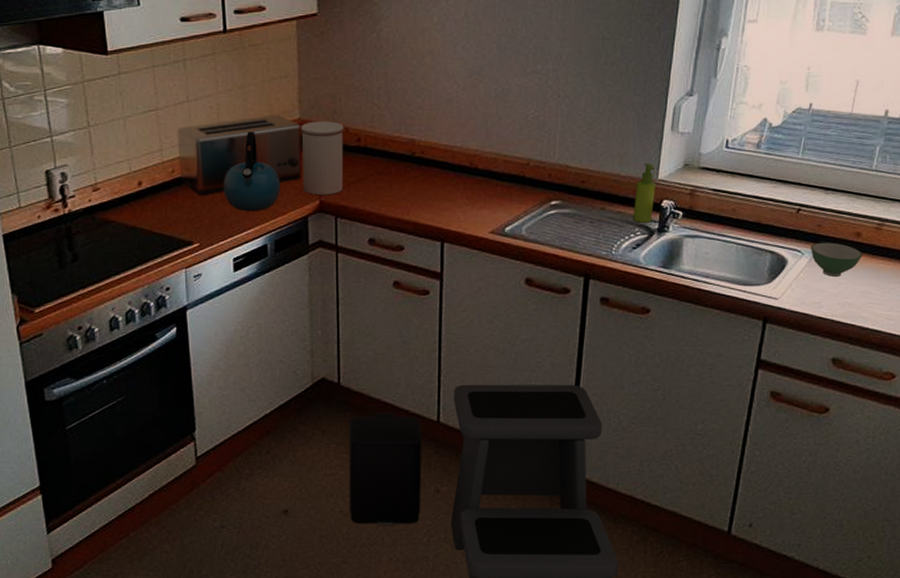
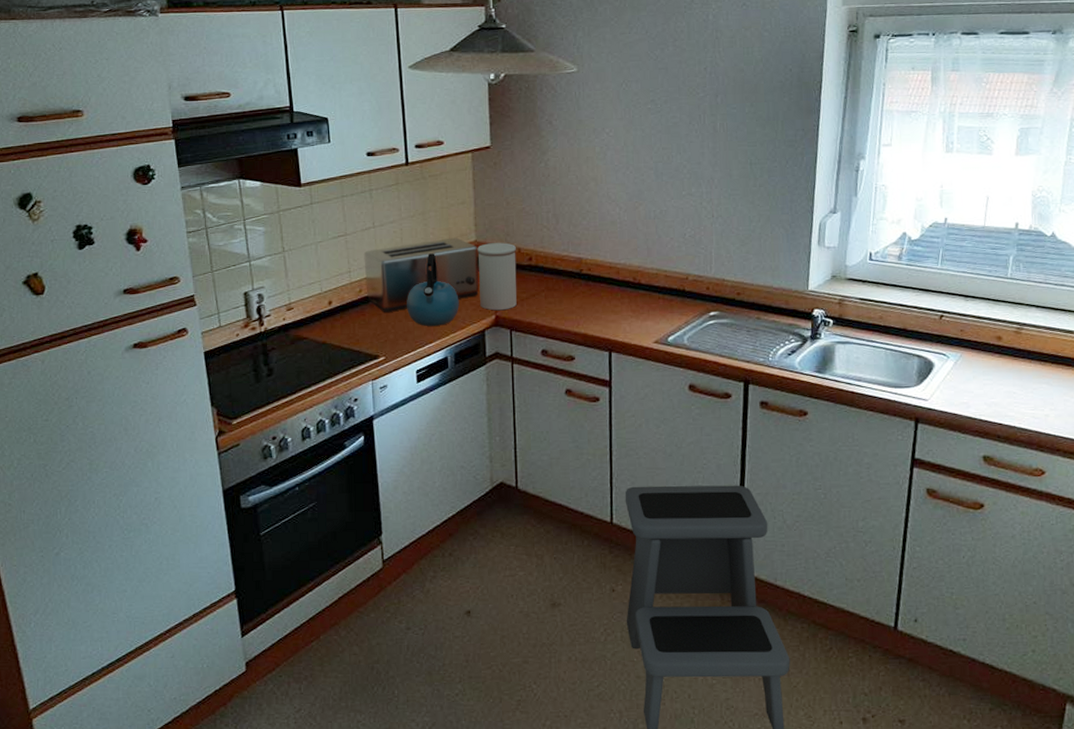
pedal bin: present [349,412,423,527] -> none [527,514,598,626]
soap dispenser: present [633,163,655,223] -> none [787,276,807,331]
bowl: present [811,242,863,277] -> none [955,345,1005,378]

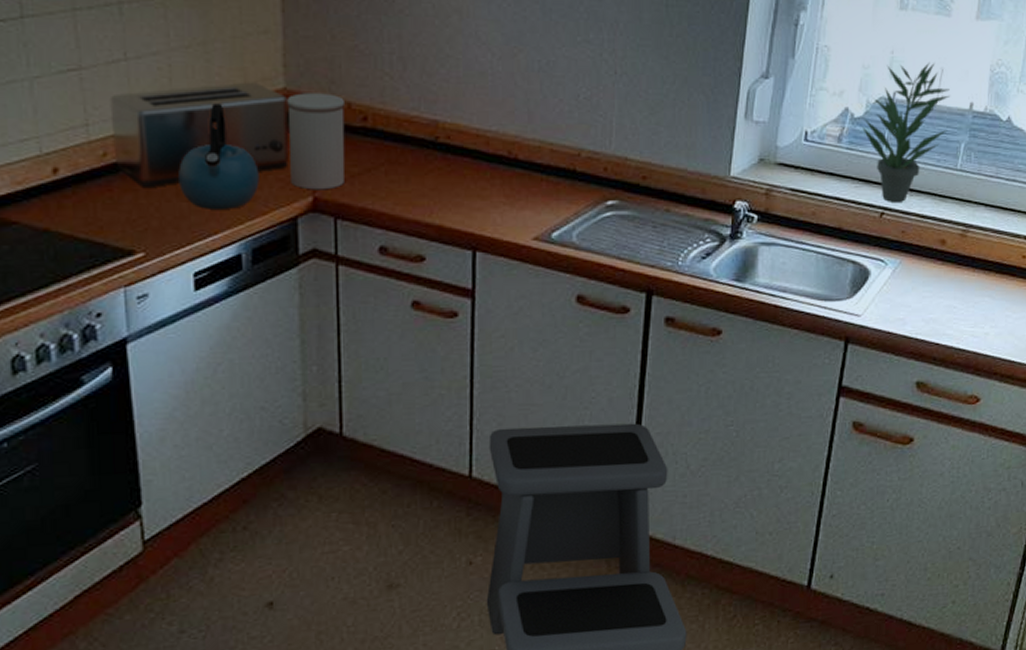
potted plant: none [918,192,996,307] -> present [861,62,950,202]

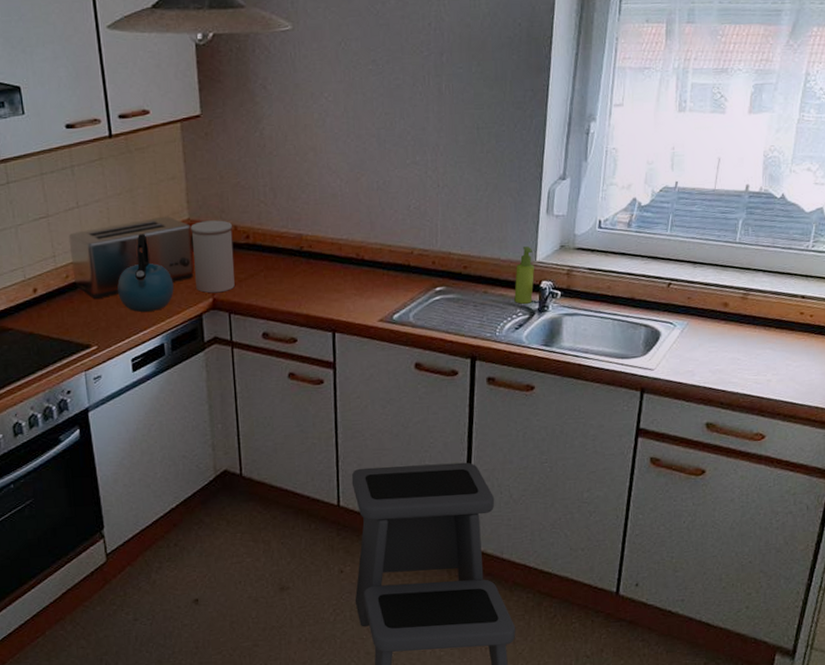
soap dispenser: none [702,157,727,228] -> present [514,246,534,304]
potted plant: present [861,62,950,202] -> none [648,153,727,274]

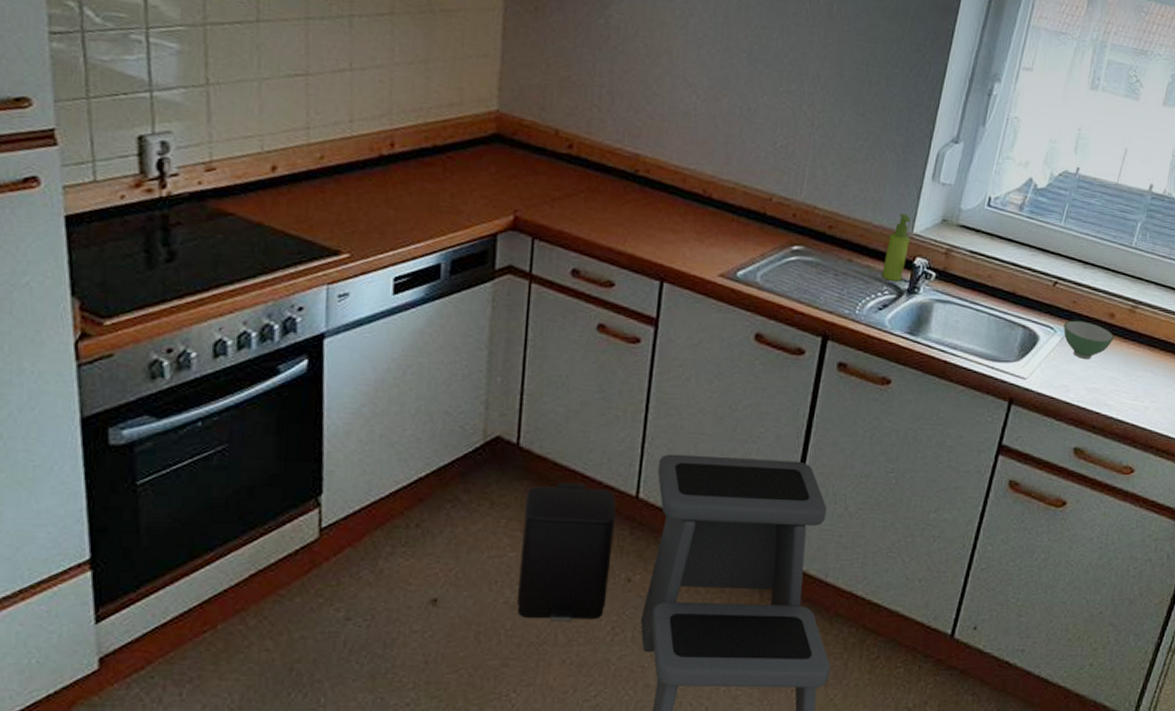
toaster: present [68,216,194,299] -> none [330,101,499,193]
kettle: present [117,234,174,312] -> none [389,119,466,221]
canister: present [191,220,235,293] -> none [494,116,553,211]
pedal bin: none [252,499,326,609] -> present [517,482,617,622]
bowl: none [682,313,731,346] -> present [1063,320,1115,359]

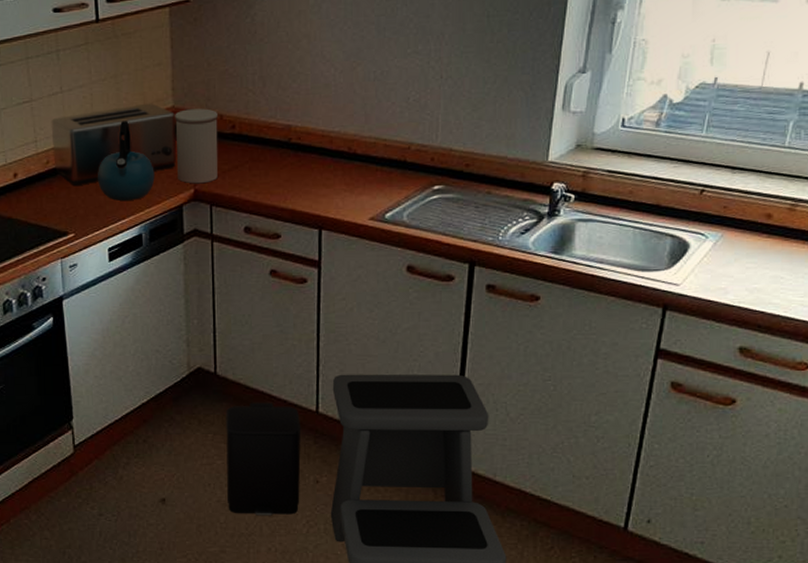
toaster: none [330,101,499,193] -> present [51,103,176,185]
kettle: none [389,119,466,221] -> present [98,121,155,201]
canister: none [494,116,553,211] -> present [175,108,218,184]
soap dispenser: present [882,213,911,281] -> none [521,145,545,207]
bowl: present [1063,320,1115,359] -> none [716,224,774,261]

